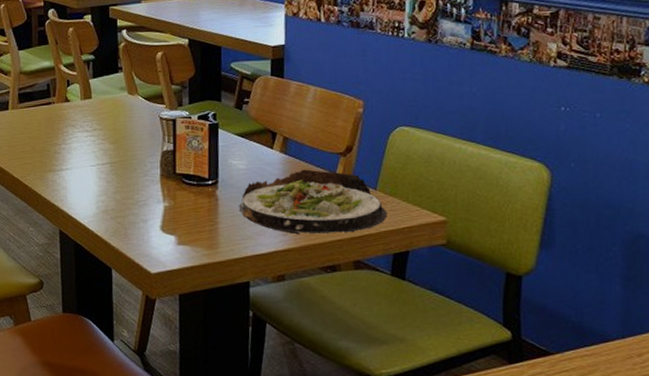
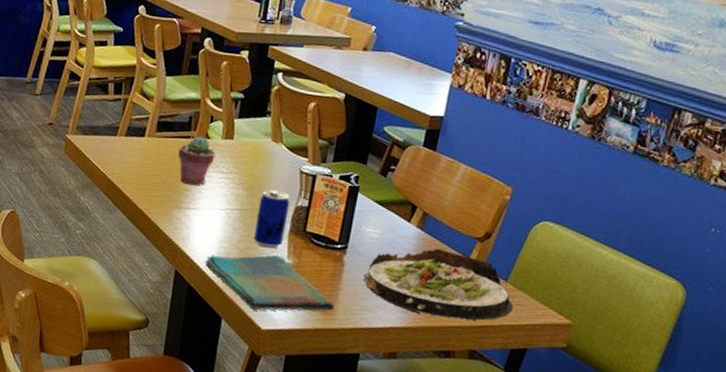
potted succulent: none [42,101,78,148] -> present [178,136,216,186]
dish towel: none [86,200,217,256] -> present [205,254,335,311]
beer can: none [126,139,157,195] -> present [254,189,290,249]

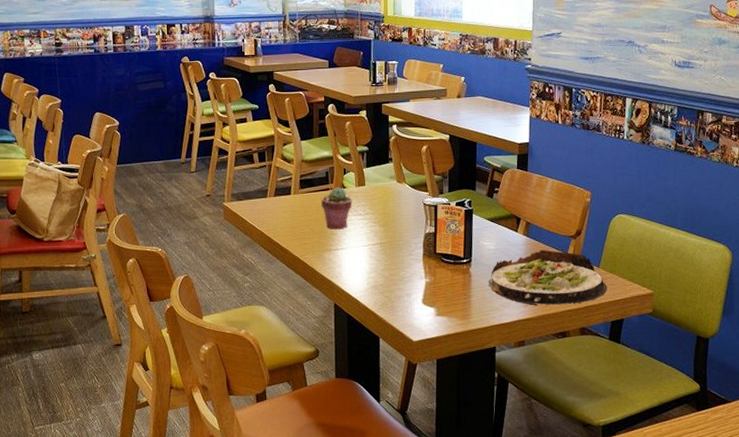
dish towel: present [205,254,335,311] -> none [358,276,469,326]
beer can: present [254,189,290,249] -> none [394,222,420,272]

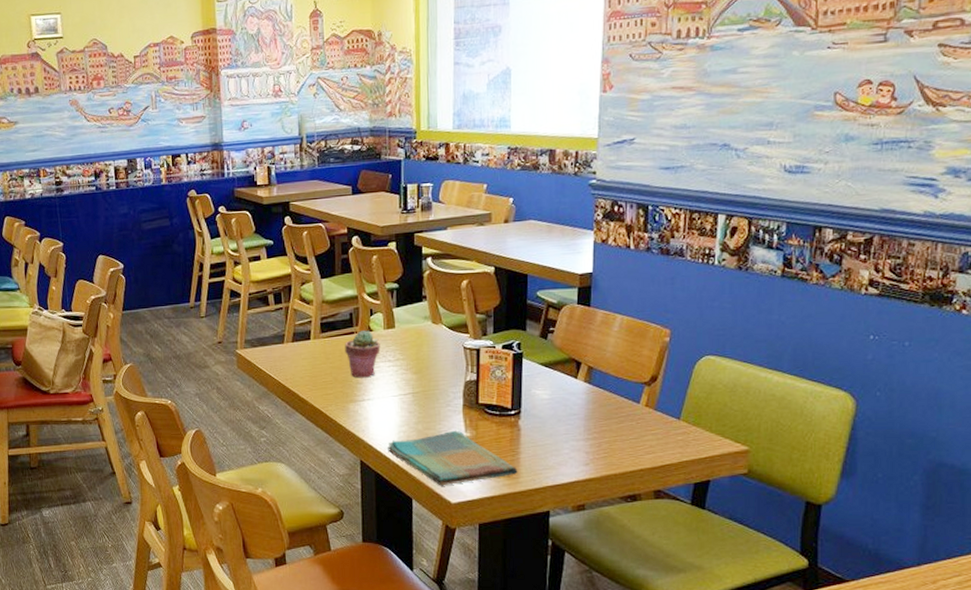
dish towel: none [358,276,469,326] -> present [388,430,518,486]
salad plate: present [489,249,608,305] -> none [541,399,690,463]

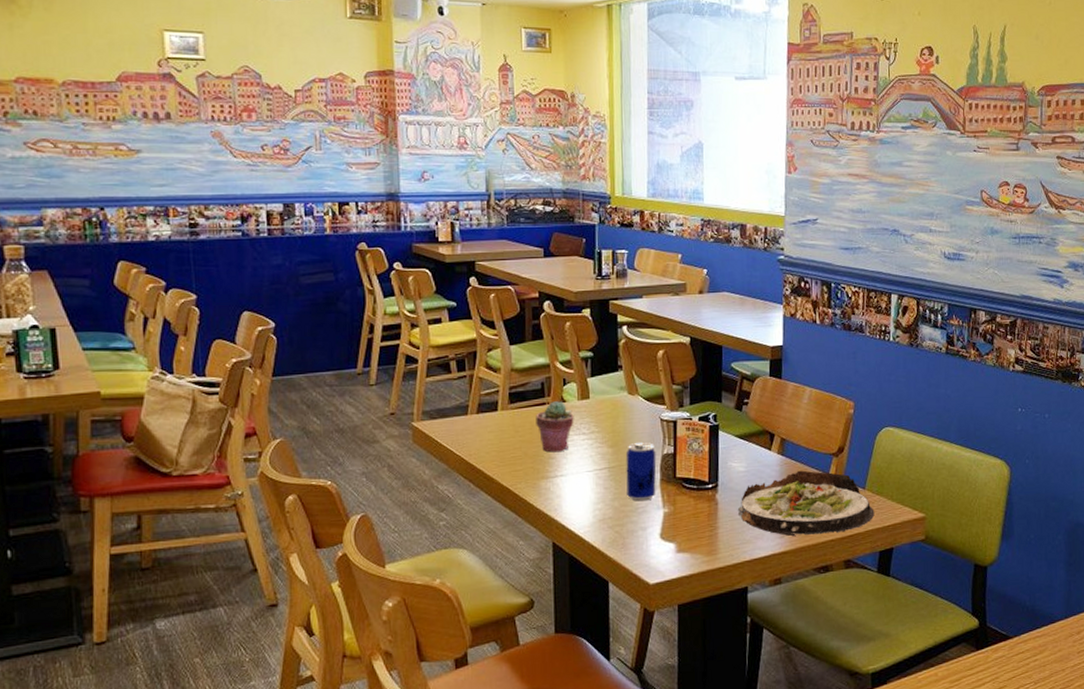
dish towel: present [388,430,518,486] -> none [582,506,716,567]
beer can: none [429,369,459,425] -> present [625,442,657,502]
salad plate: none [541,399,690,463] -> present [738,470,875,536]

